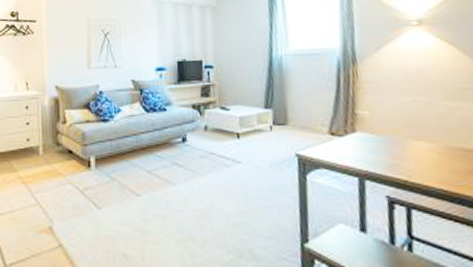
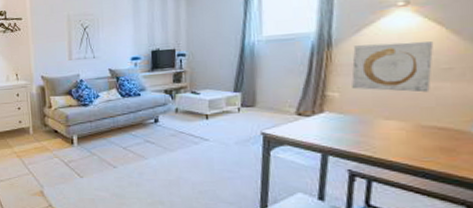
wall art: none [377,60,453,113] -> present [351,41,434,93]

